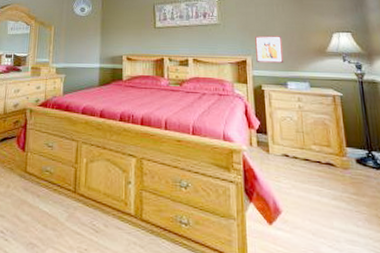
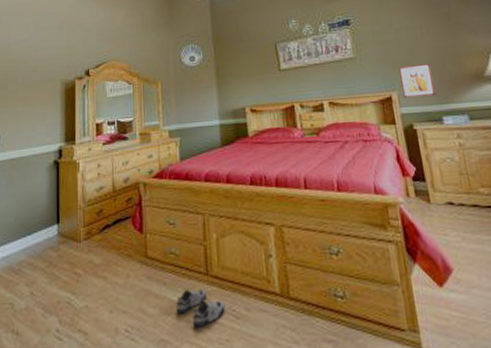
shoe: none [46,203,87,236] -> present [176,289,225,327]

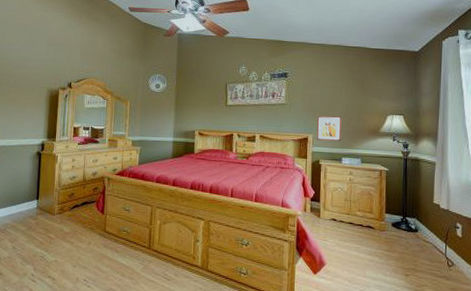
shoe: present [176,289,225,327] -> none [124,257,160,283]

